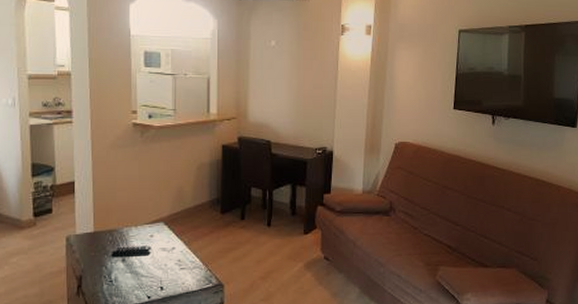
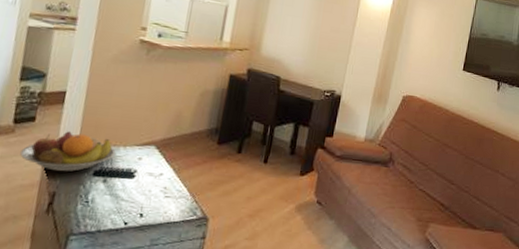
fruit bowl: none [45,218,128,257] -> present [20,131,116,172]

